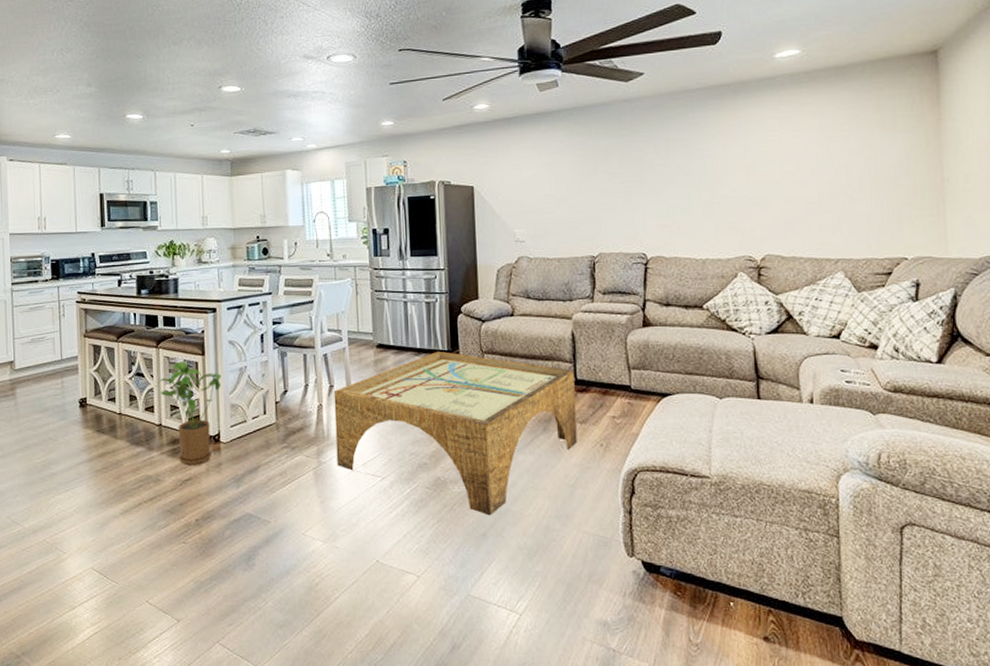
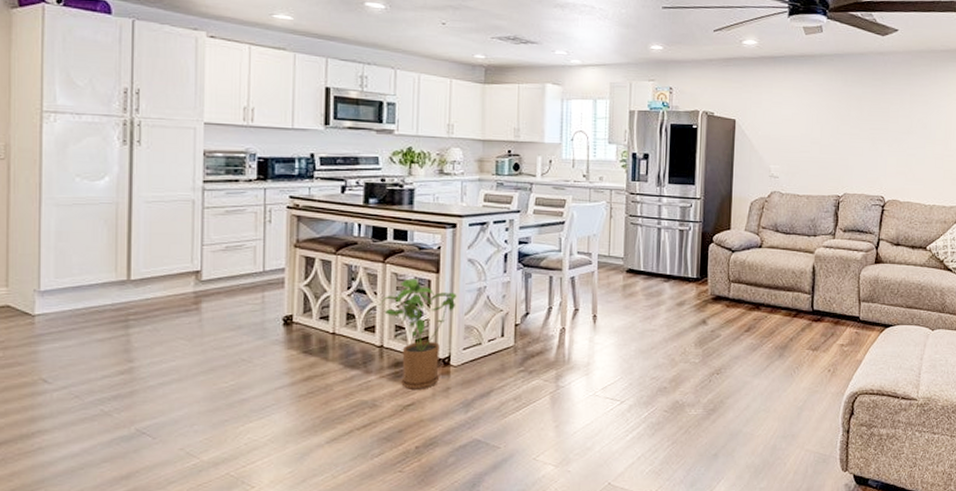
coffee table: present [333,351,577,516] -> none [576,279,811,437]

